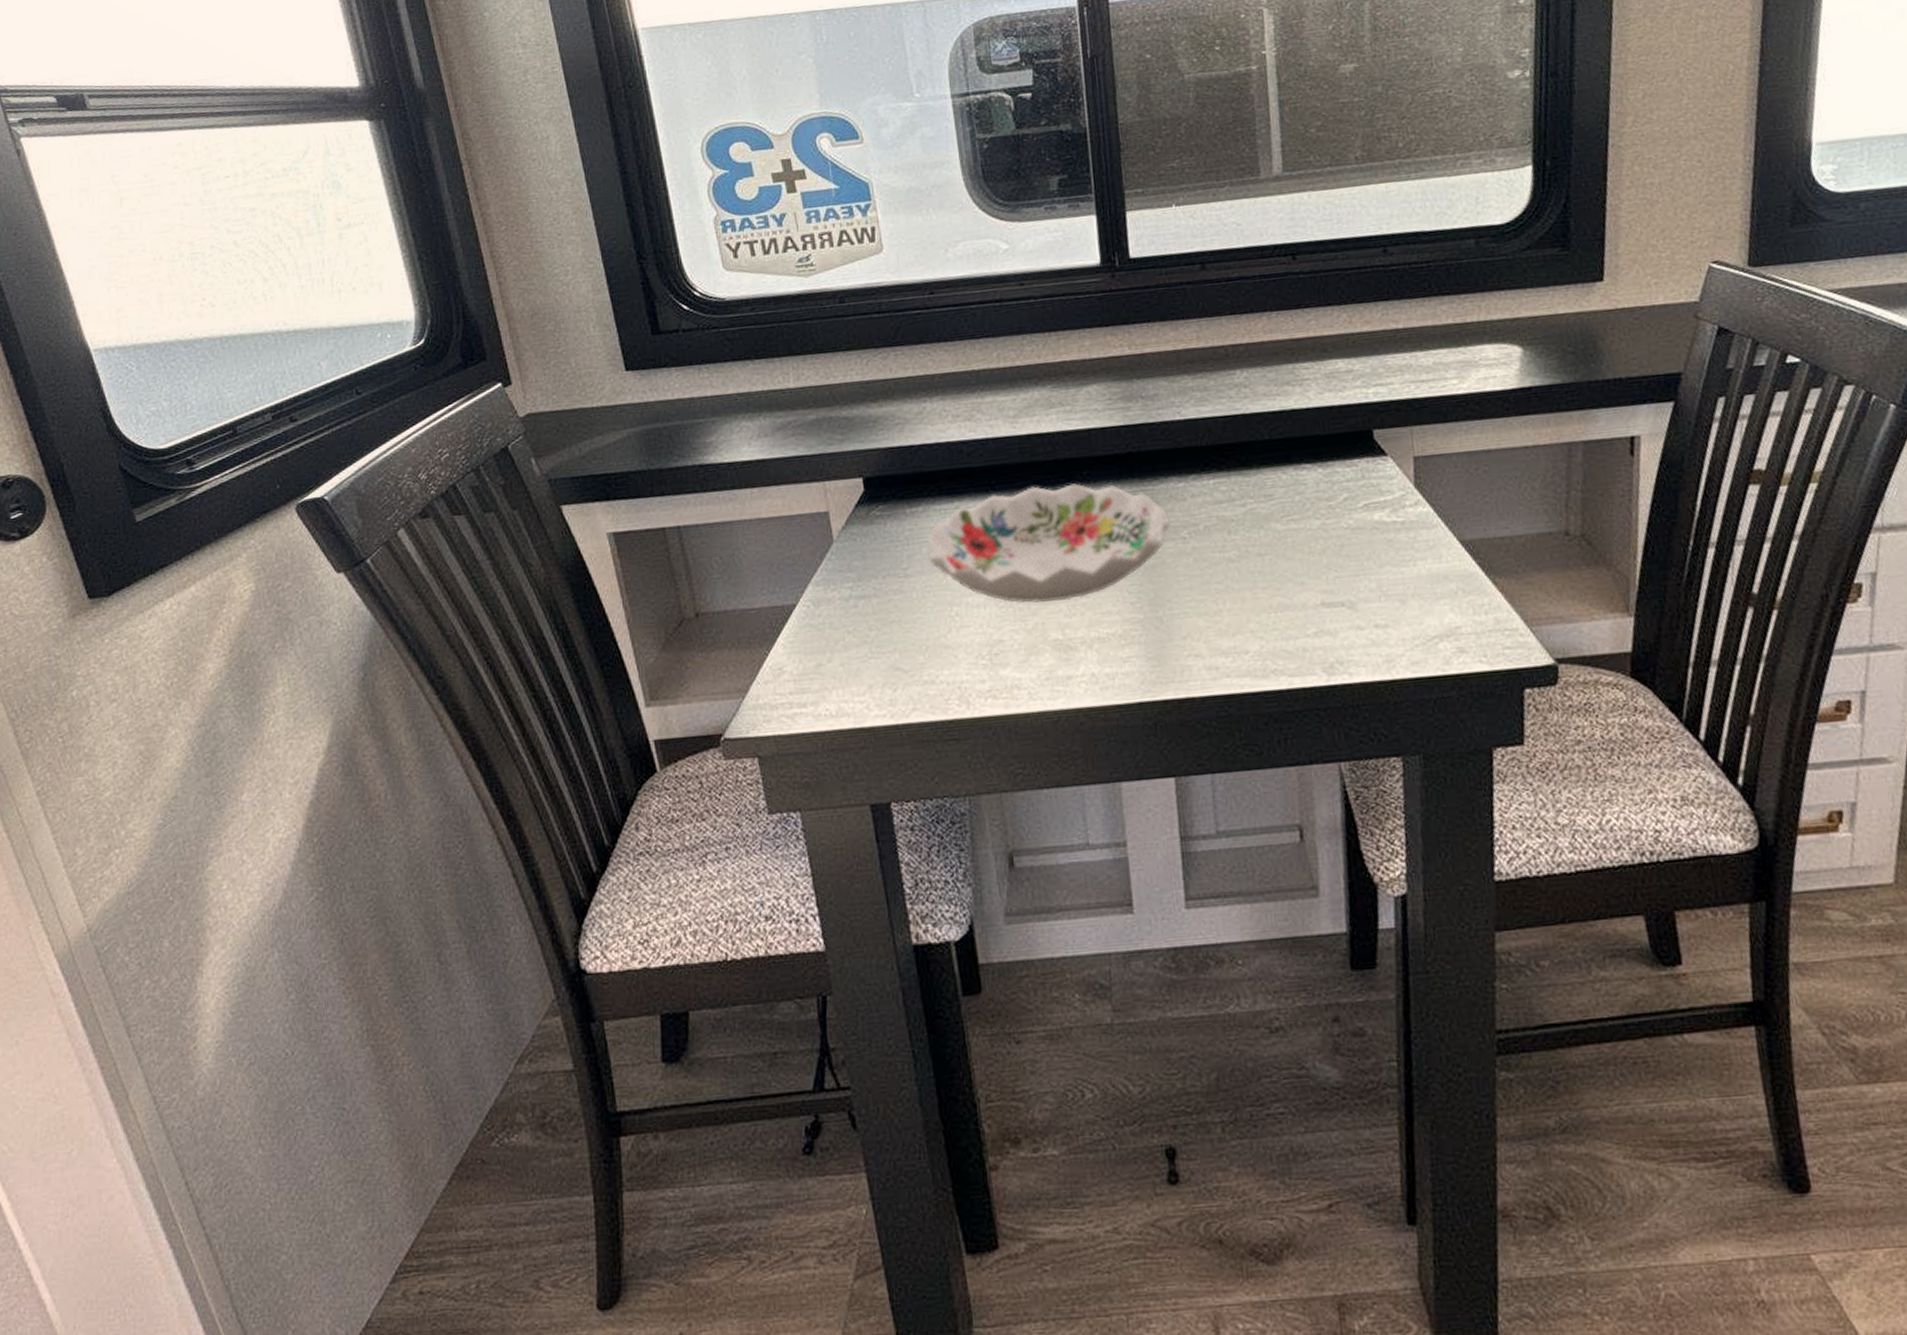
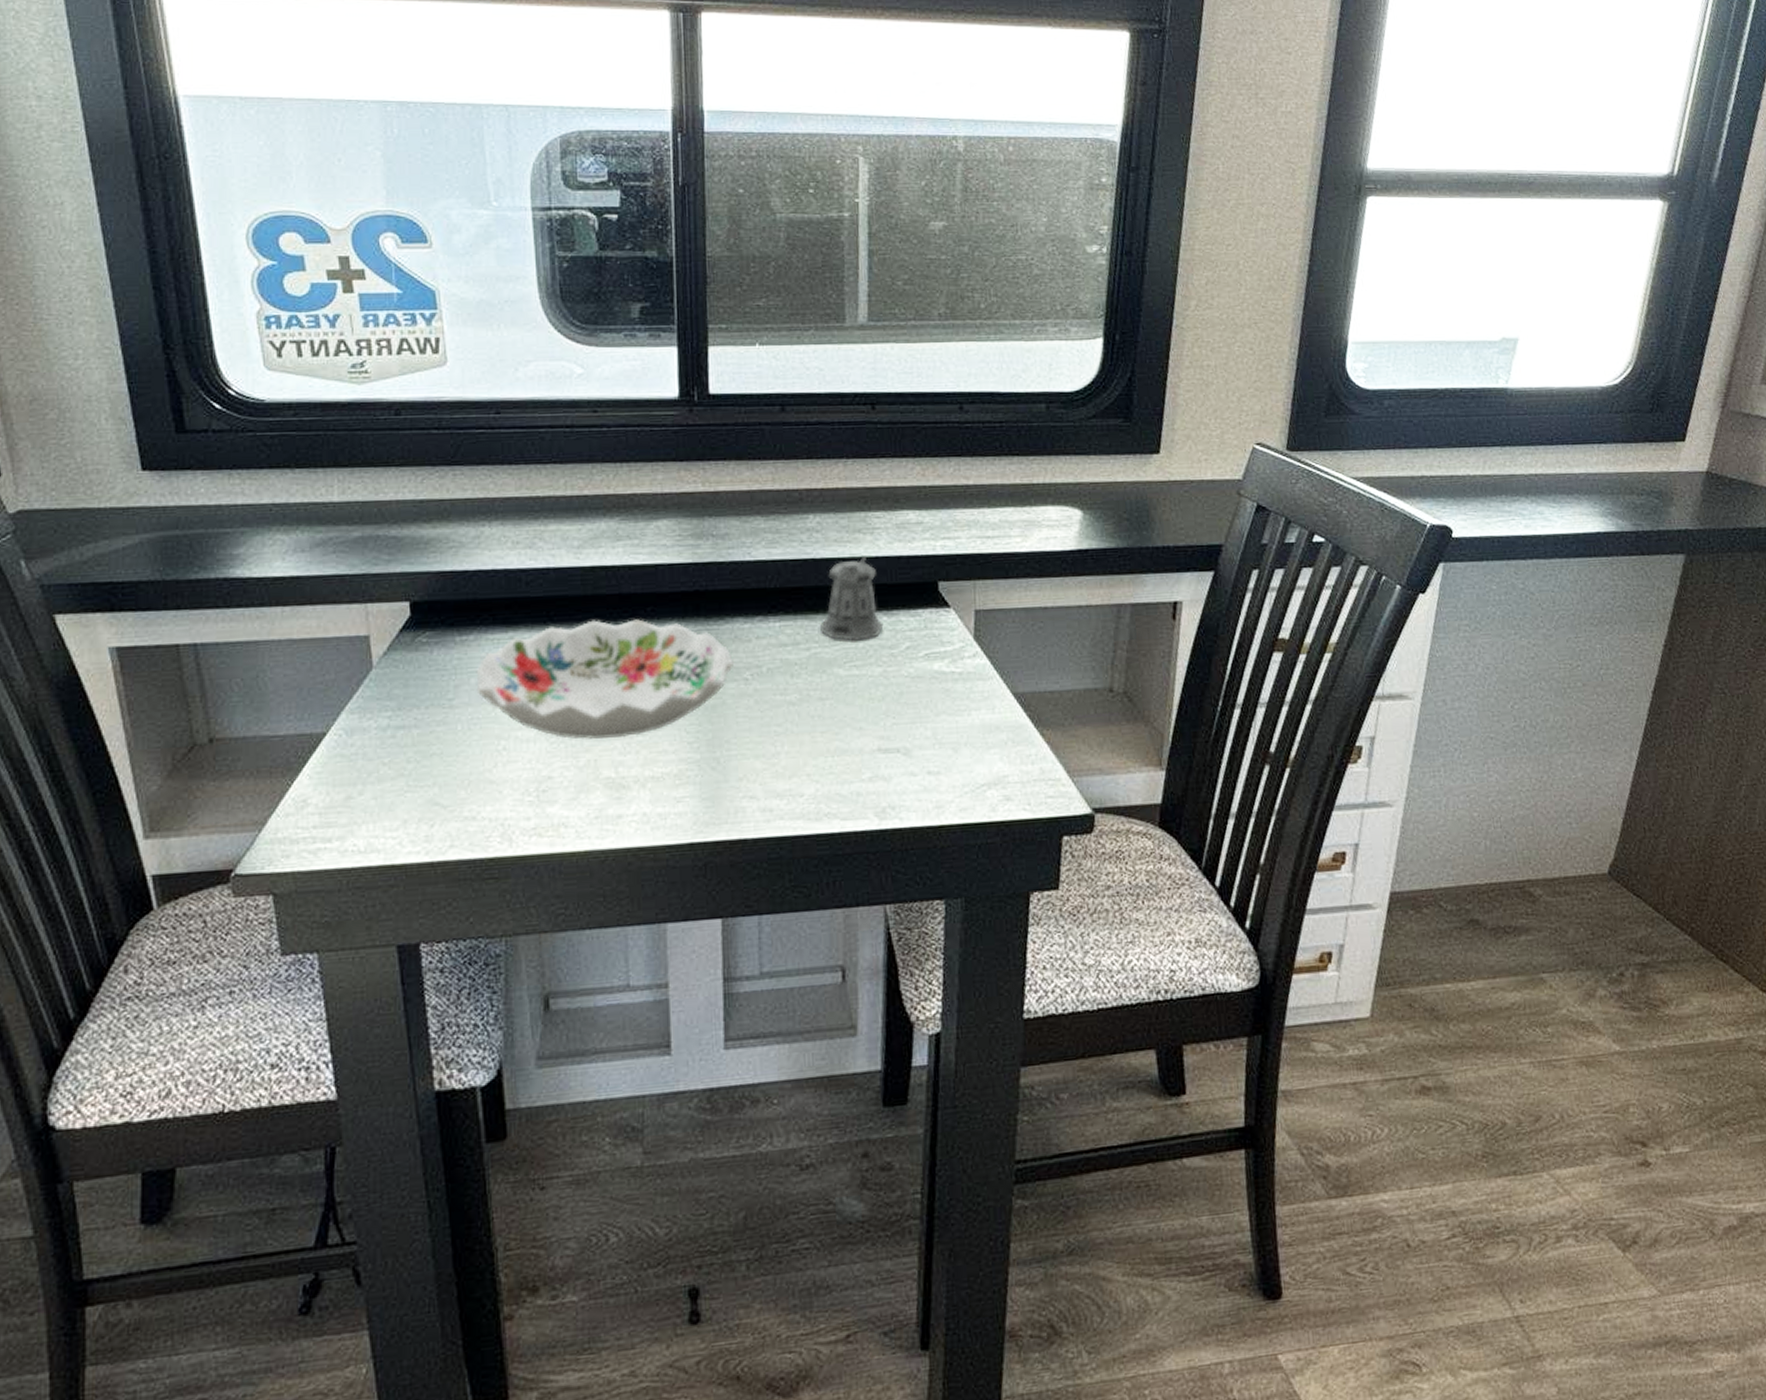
pepper shaker: none [1254,408,1319,496] -> present [820,556,884,642]

